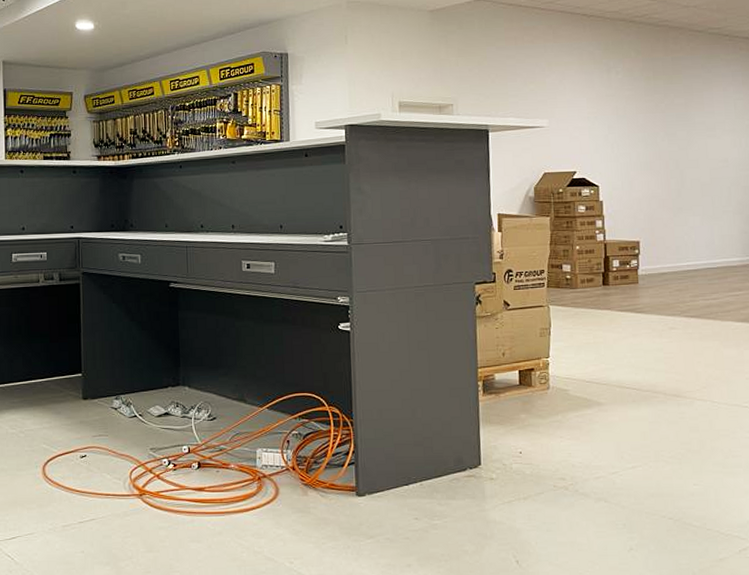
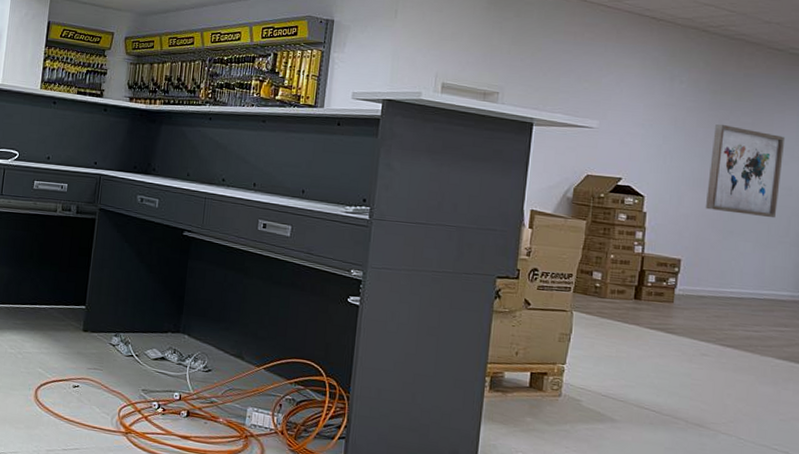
wall art: none [652,107,718,191] -> present [705,123,786,218]

